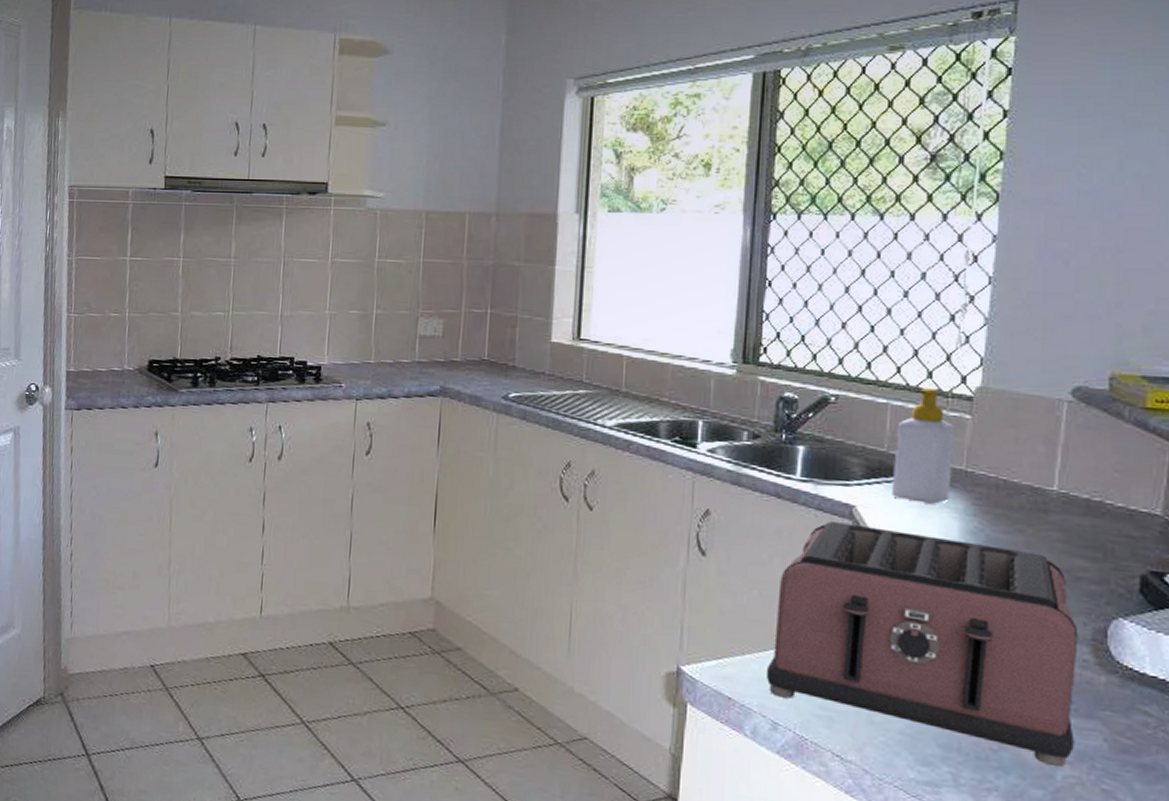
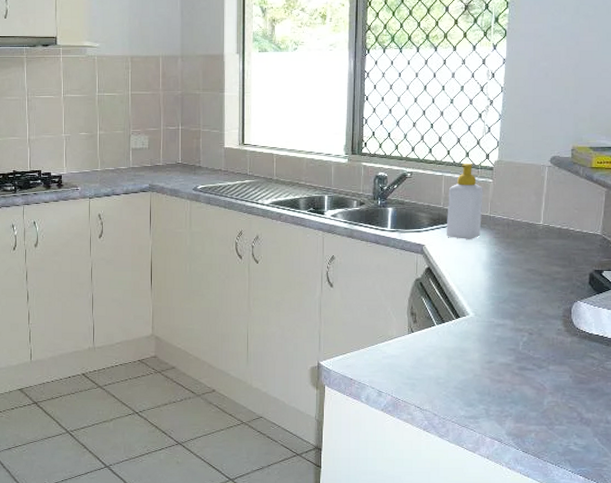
toaster: present [767,520,1079,768] -> none [374,256,556,397]

